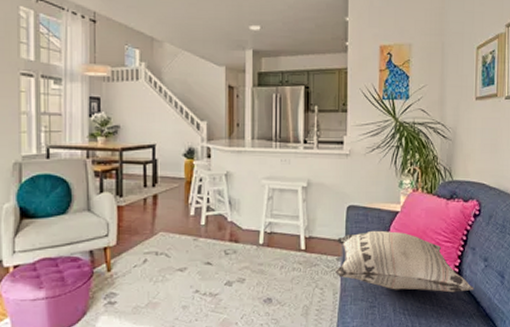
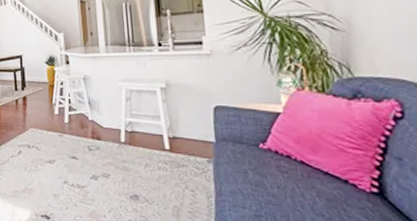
decorative pillow: present [334,230,475,293] -> none [206,132,409,211]

